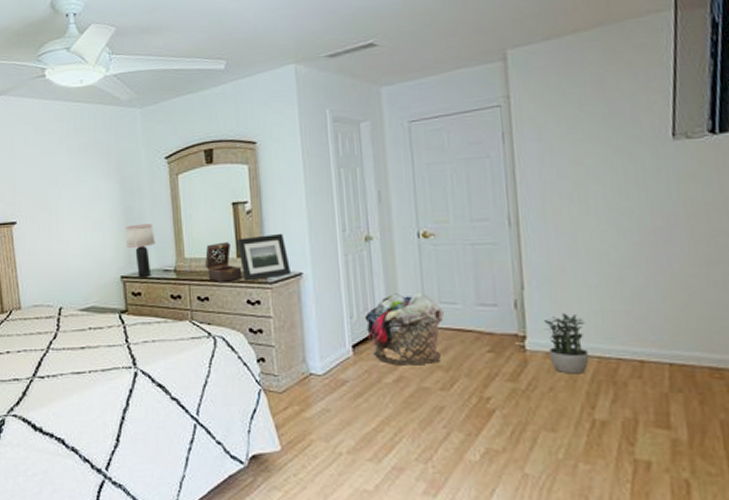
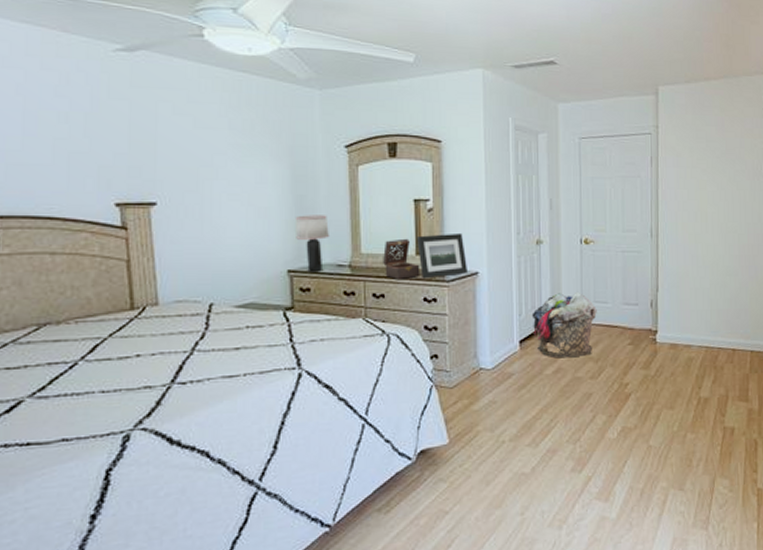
potted plant: present [544,313,590,374] -> none [671,311,700,362]

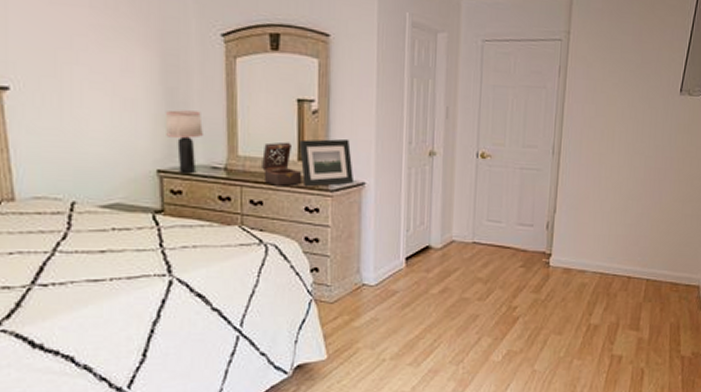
laundry basket: present [532,293,597,359] -> none [420,209,490,278]

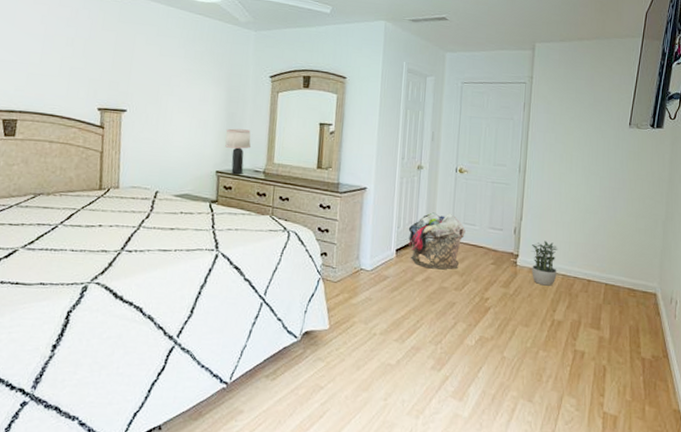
jewelry box: present [262,141,302,188] -> none [290,154,320,188]
picture frame: present [298,138,355,187] -> none [318,153,359,189]
laundry basket: none [420,209,490,278] -> present [408,212,466,270]
potted plant: none [566,235,596,287] -> present [532,241,558,286]

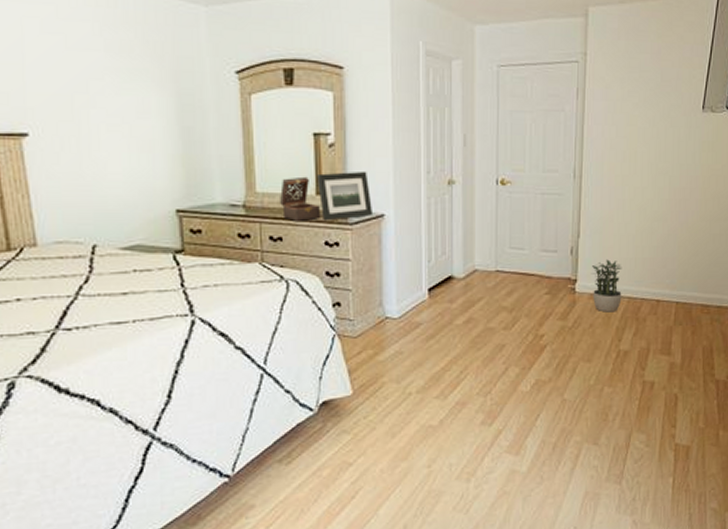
table lamp: present [225,128,252,175] -> none [184,149,222,213]
jewelry box: none [290,154,320,188] -> present [280,176,321,223]
picture frame: none [318,153,359,189] -> present [316,170,374,221]
laundry basket: present [408,212,466,270] -> none [442,238,512,308]

